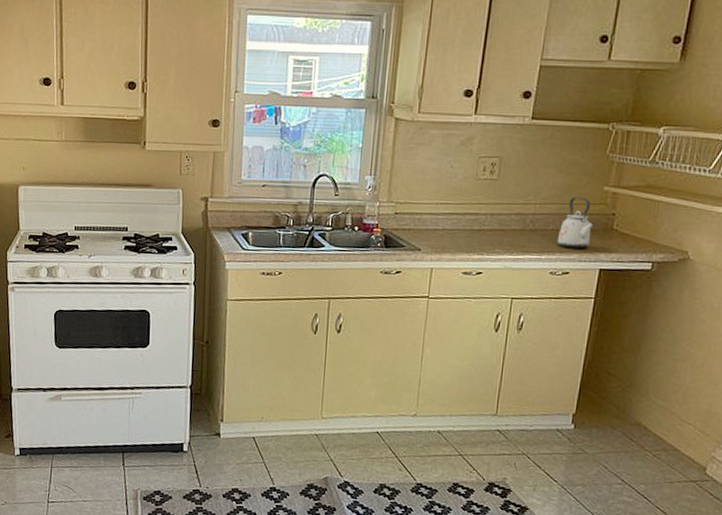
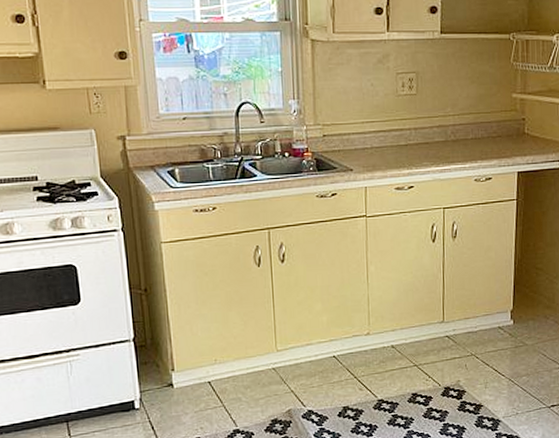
kettle: present [557,197,594,249] -> none [477,105,508,155]

